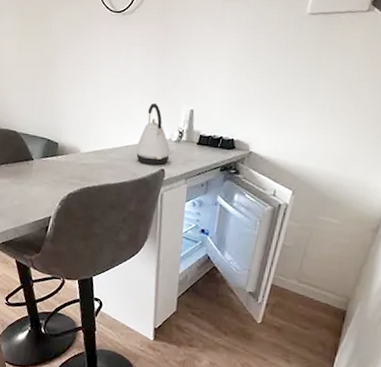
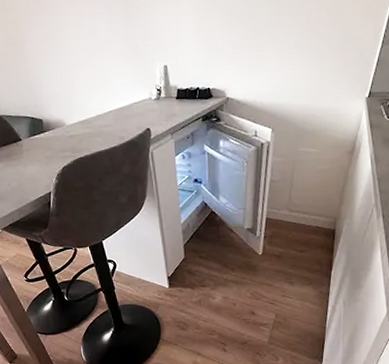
kettle: present [135,103,171,166] -> none [118,65,153,127]

